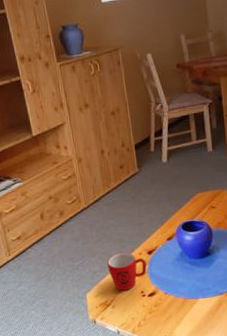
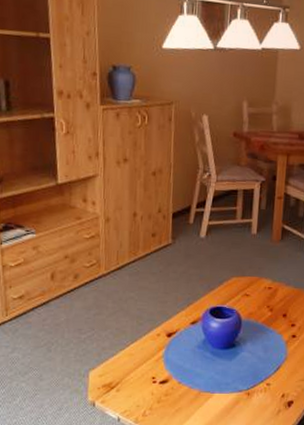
mug: present [107,252,147,291] -> none [119,330,164,374]

